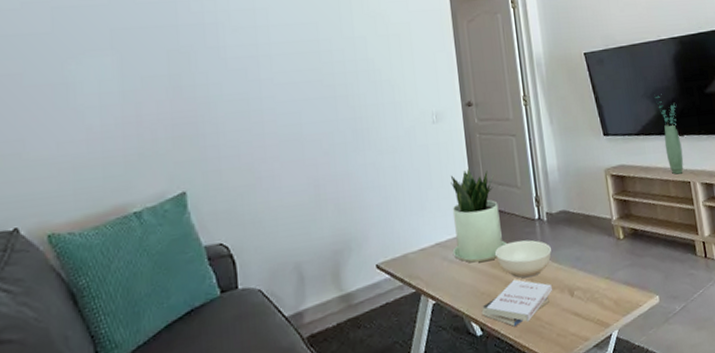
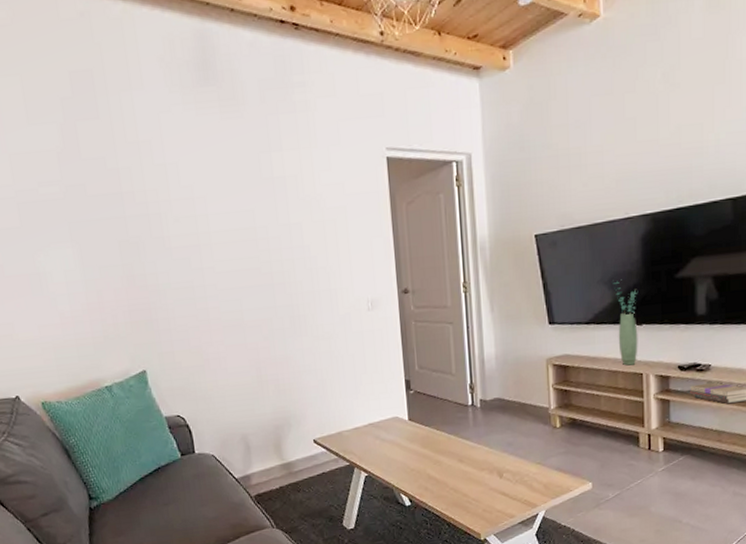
planter: present [450,168,507,263] -> none [384,355,438,443]
books: present [481,279,553,327] -> none [410,460,482,500]
bowl: present [494,239,552,278] -> none [425,424,484,459]

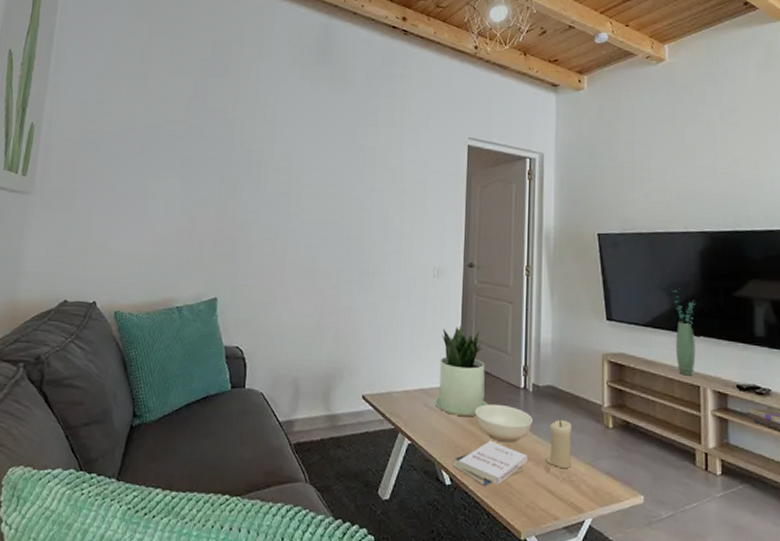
planter: none [384,355,438,443] -> present [434,326,488,417]
books: none [410,460,482,500] -> present [453,441,529,486]
bowl: none [425,424,484,459] -> present [474,403,534,443]
candle: none [498,427,523,473] -> present [545,419,572,469]

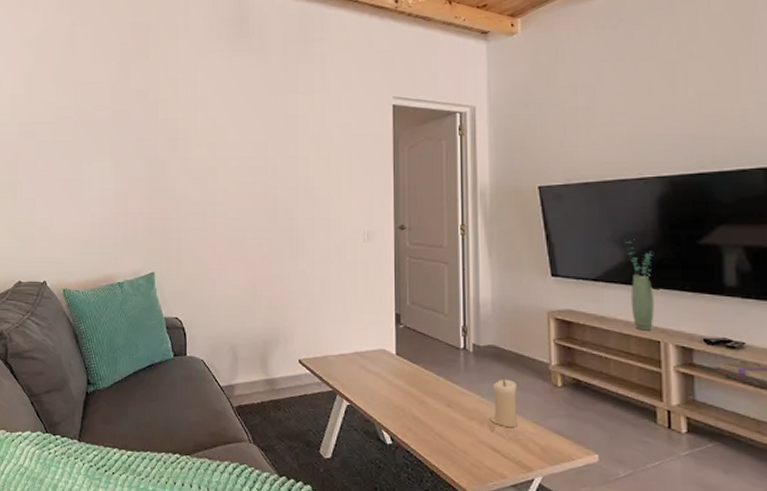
planter: present [434,326,488,417] -> none [370,289,426,379]
books: present [453,441,529,486] -> none [393,402,472,445]
bowl: present [474,403,534,443] -> none [412,365,475,403]

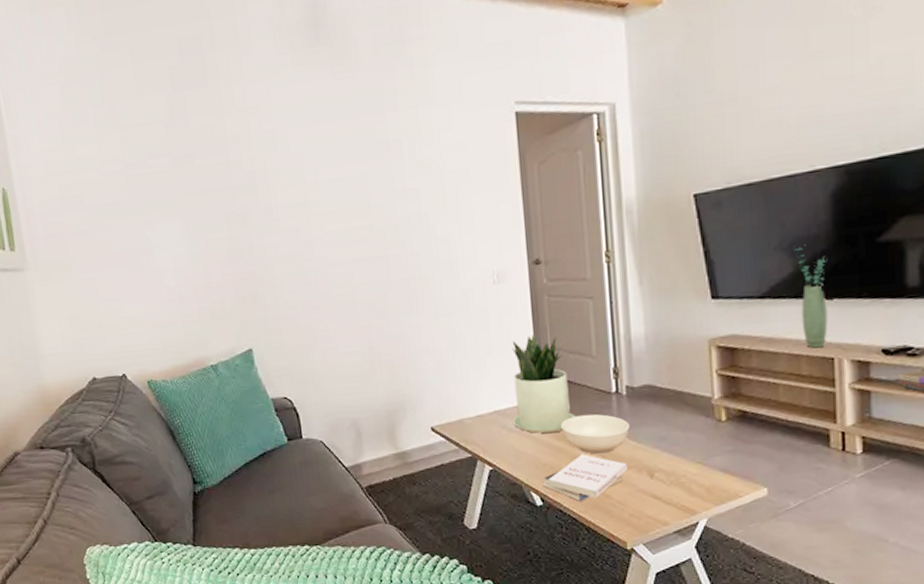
planter: none [370,289,426,379] -> present [512,334,575,434]
books: none [393,402,472,445] -> present [542,455,629,501]
bowl: none [412,365,475,403] -> present [560,414,631,454]
candle: present [489,379,517,428] -> none [648,419,679,473]

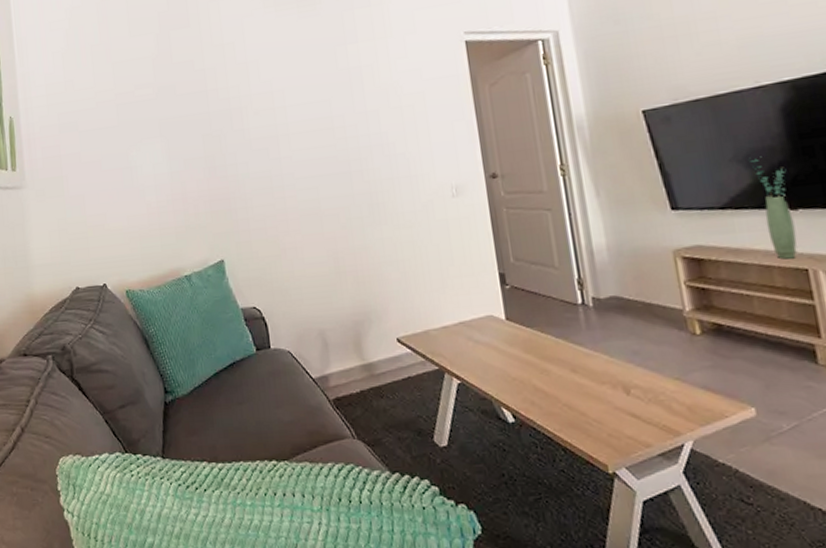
planter: present [512,334,575,434] -> none [474,245,542,346]
books: present [542,455,629,501] -> none [513,369,602,419]
bowl: present [560,414,631,454] -> none [527,326,601,368]

